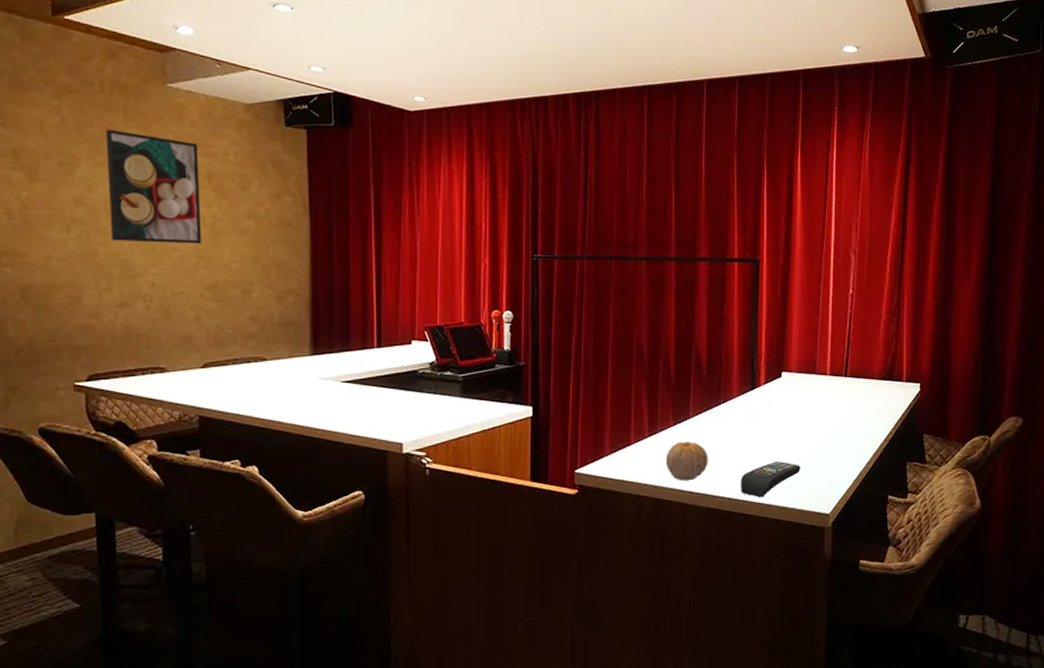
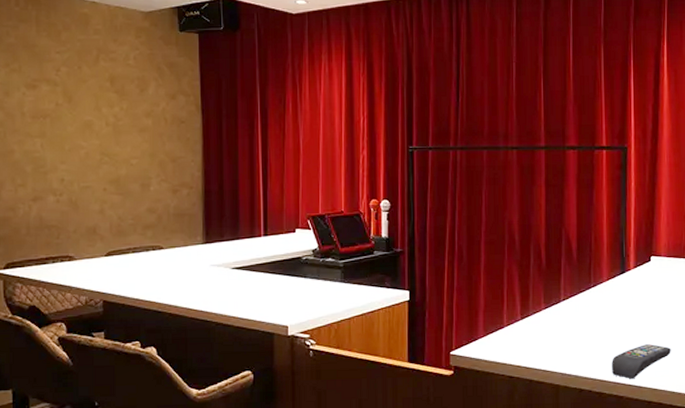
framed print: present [105,129,202,244] -> none [20,39,106,142]
fruit: present [665,441,708,481] -> none [537,324,579,363]

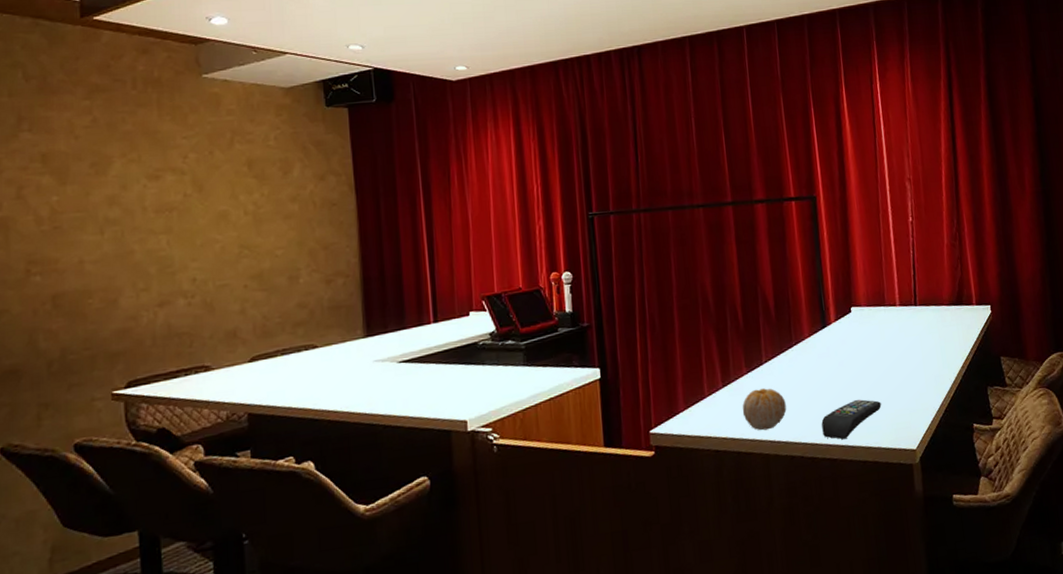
fruit: none [537,324,579,363] -> present [742,388,787,431]

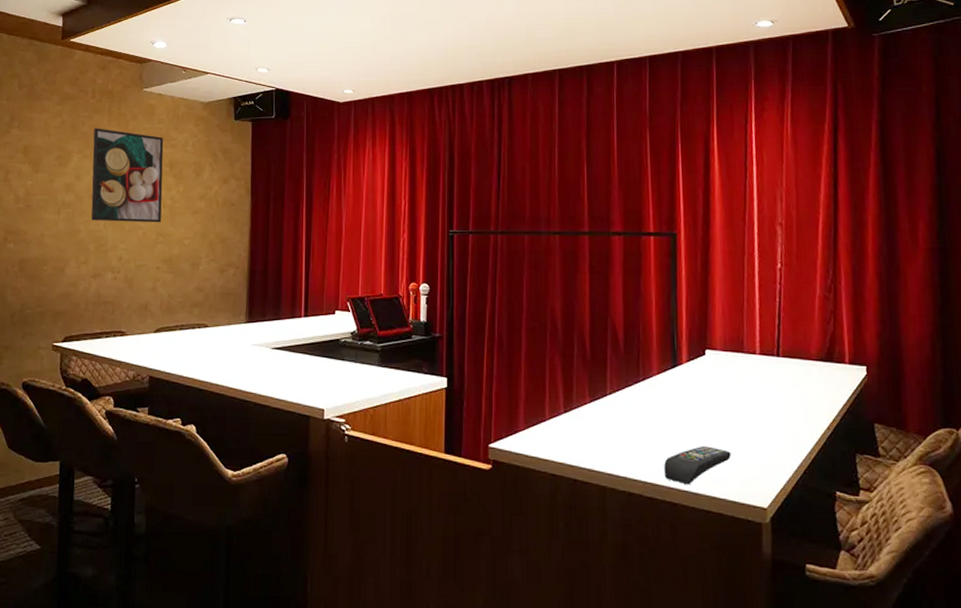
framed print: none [138,125,245,239] -> present [91,128,164,223]
fruit: present [742,388,787,431] -> none [582,420,628,462]

